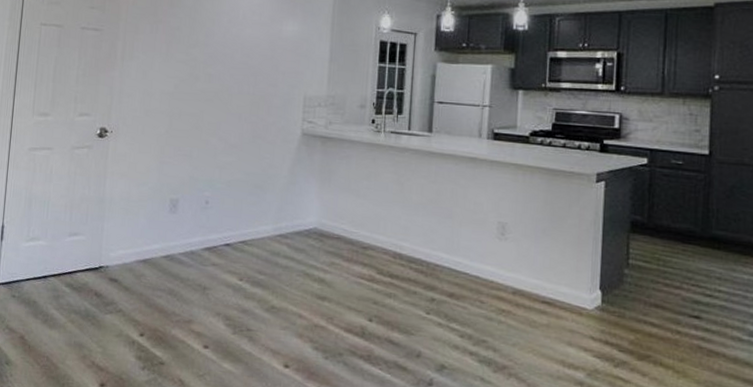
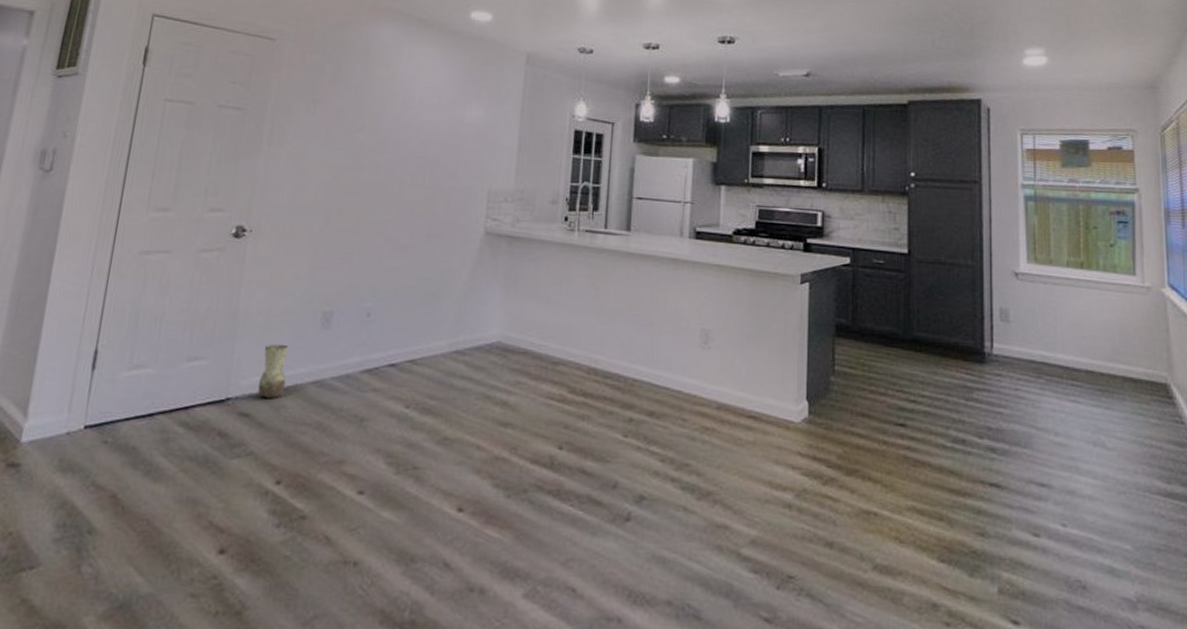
vase: none [122,224,145,268] -> present [257,344,289,398]

